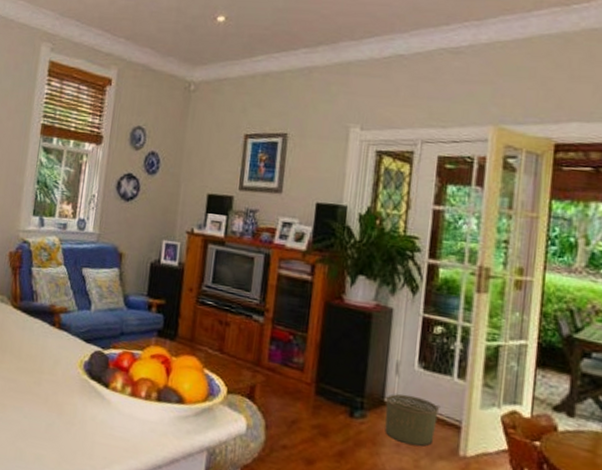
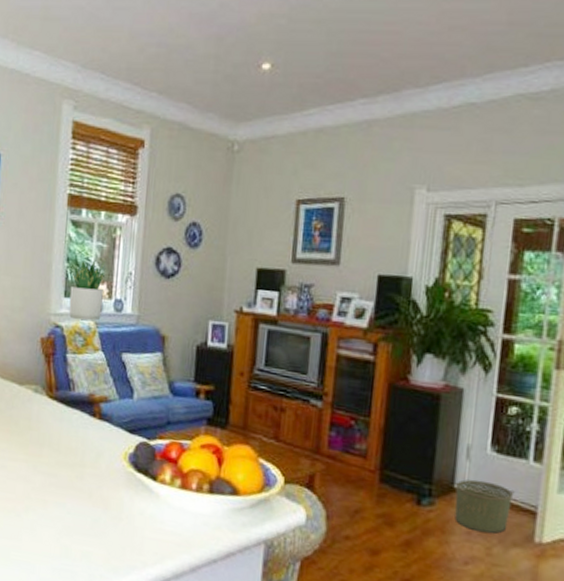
planter: none [36,182,72,238] -> present [69,259,105,321]

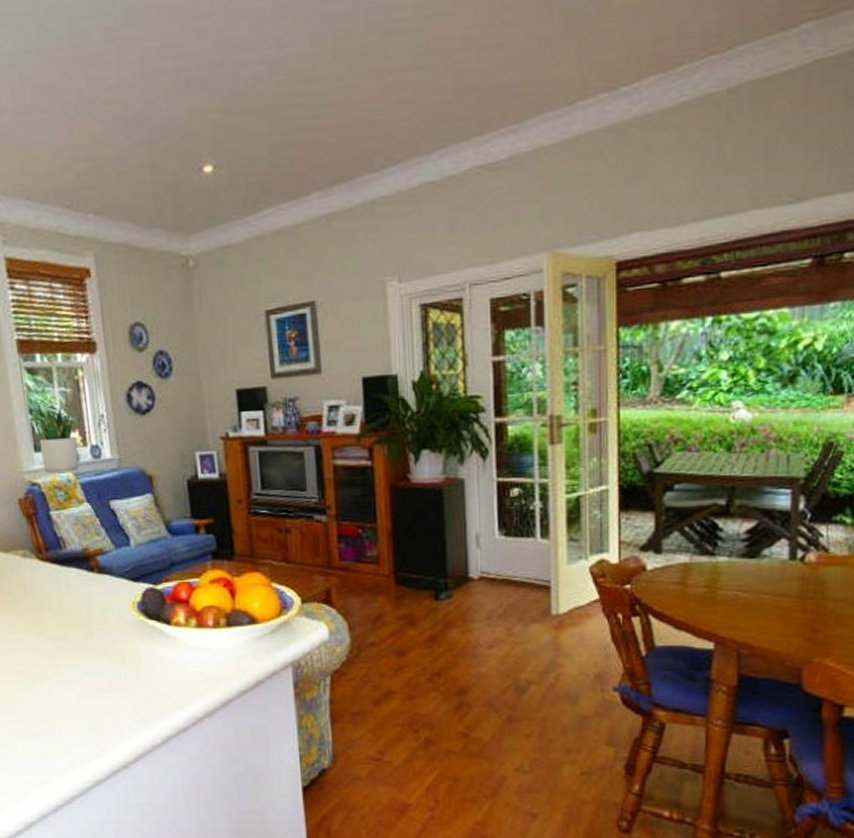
basket: present [455,479,515,534] -> none [469,565,527,615]

